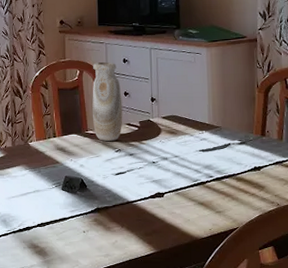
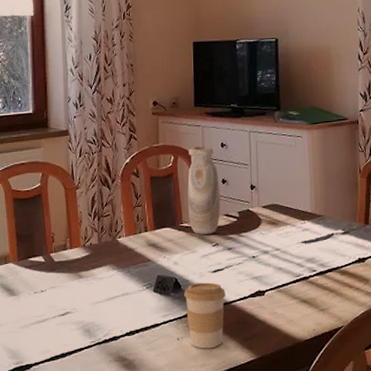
coffee cup: none [89,183,127,241] -> present [184,282,226,349]

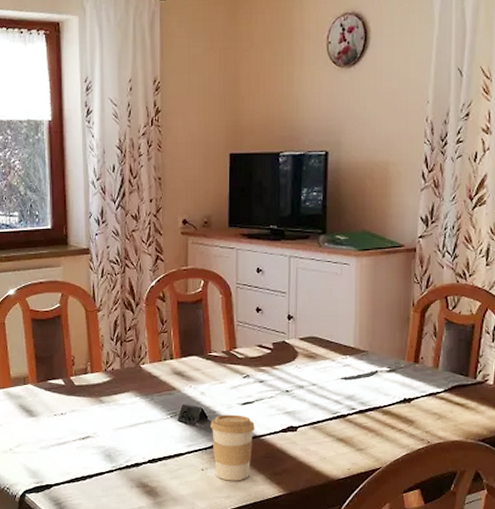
vase: present [187,147,221,234] -> none [218,271,253,365]

